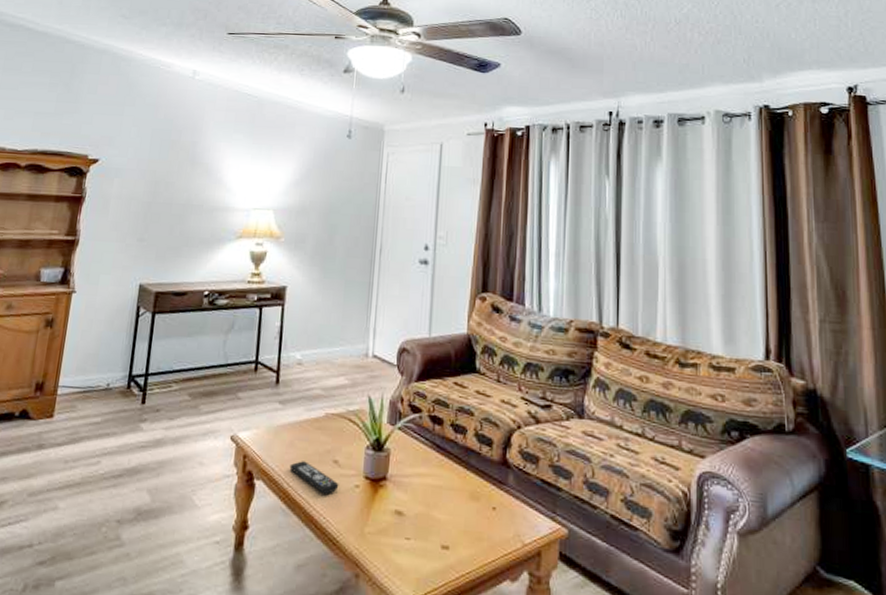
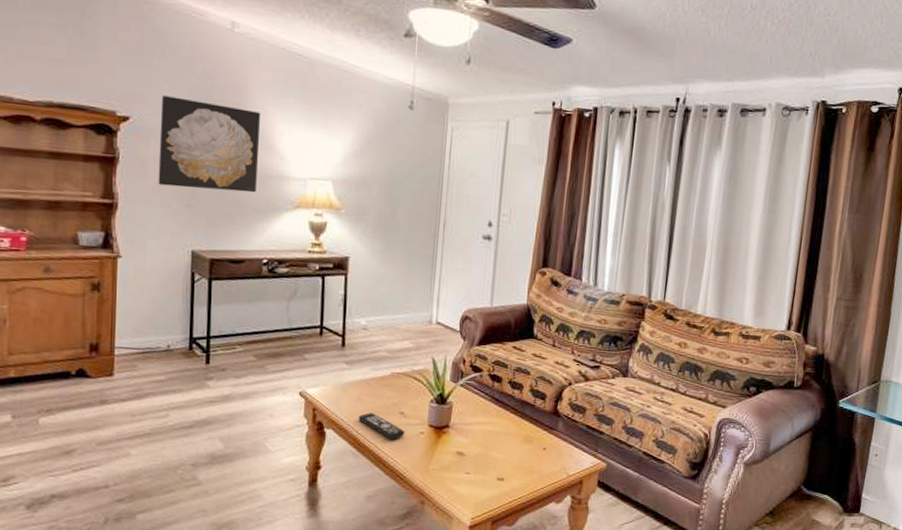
wall art: none [116,138,213,225] -> present [158,95,261,193]

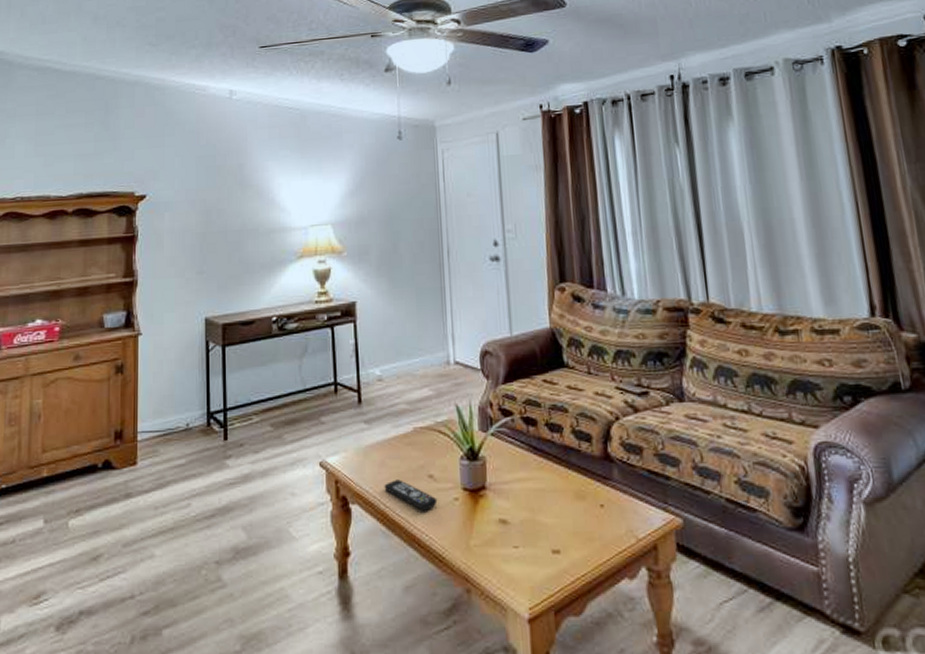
wall art: present [158,95,261,193] -> none [172,168,262,256]

